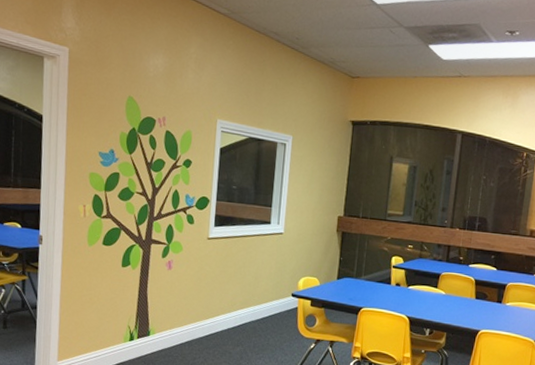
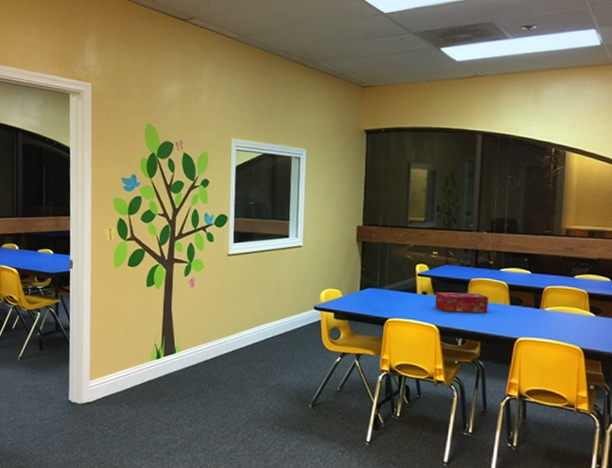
tissue box: none [407,284,457,306] -> present [435,292,489,313]

